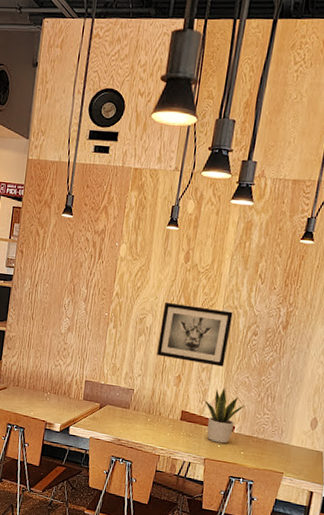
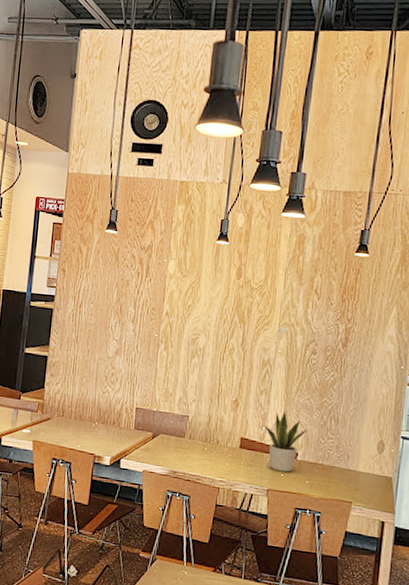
wall art: present [157,302,233,367] -> none [212,320,290,389]

